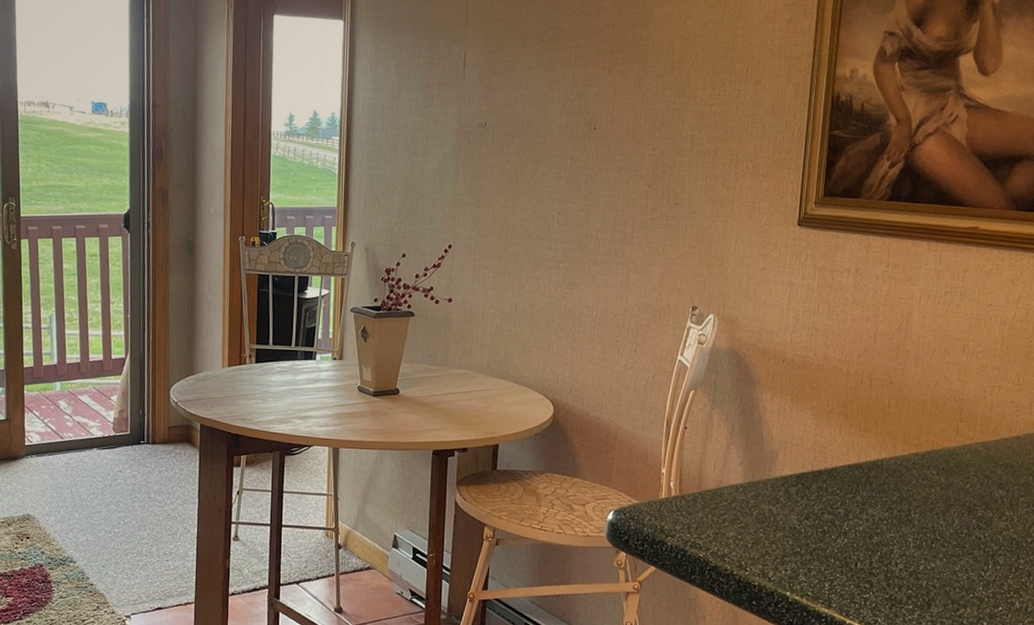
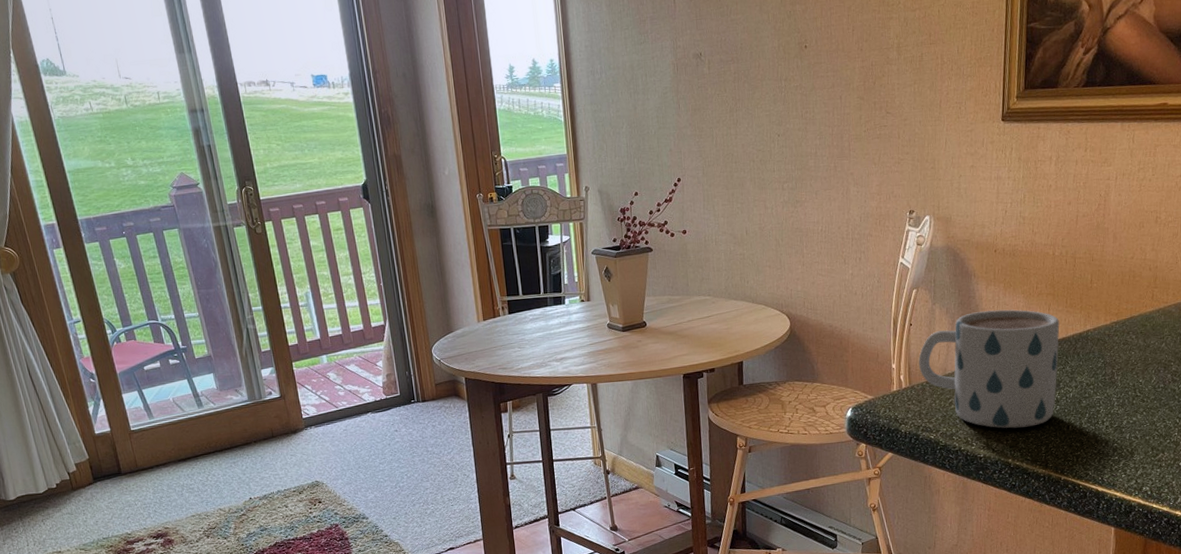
mug: none [692,423,851,558] -> present [919,309,1060,429]

